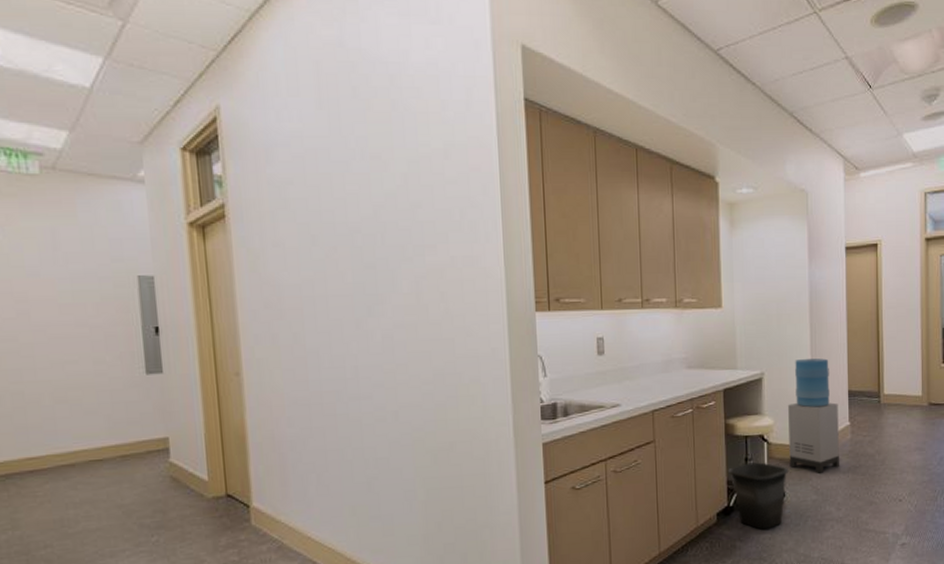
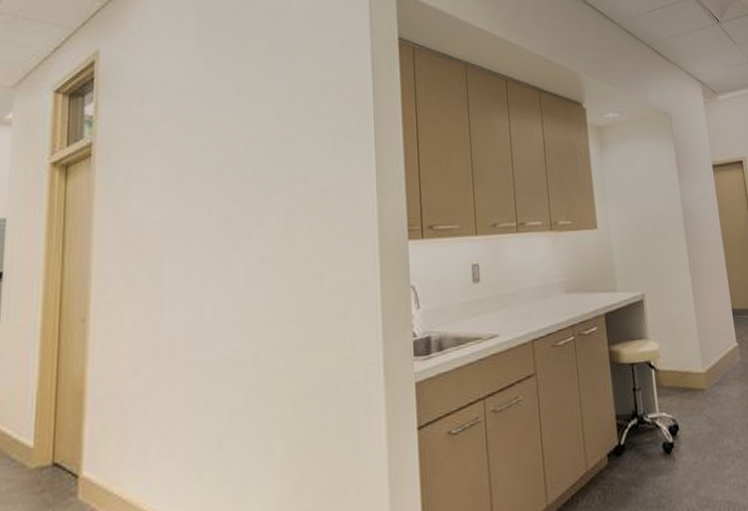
waste bin: present [728,462,790,530] -> none [616,391,681,471]
water cooler: present [787,358,839,474] -> none [671,276,733,402]

